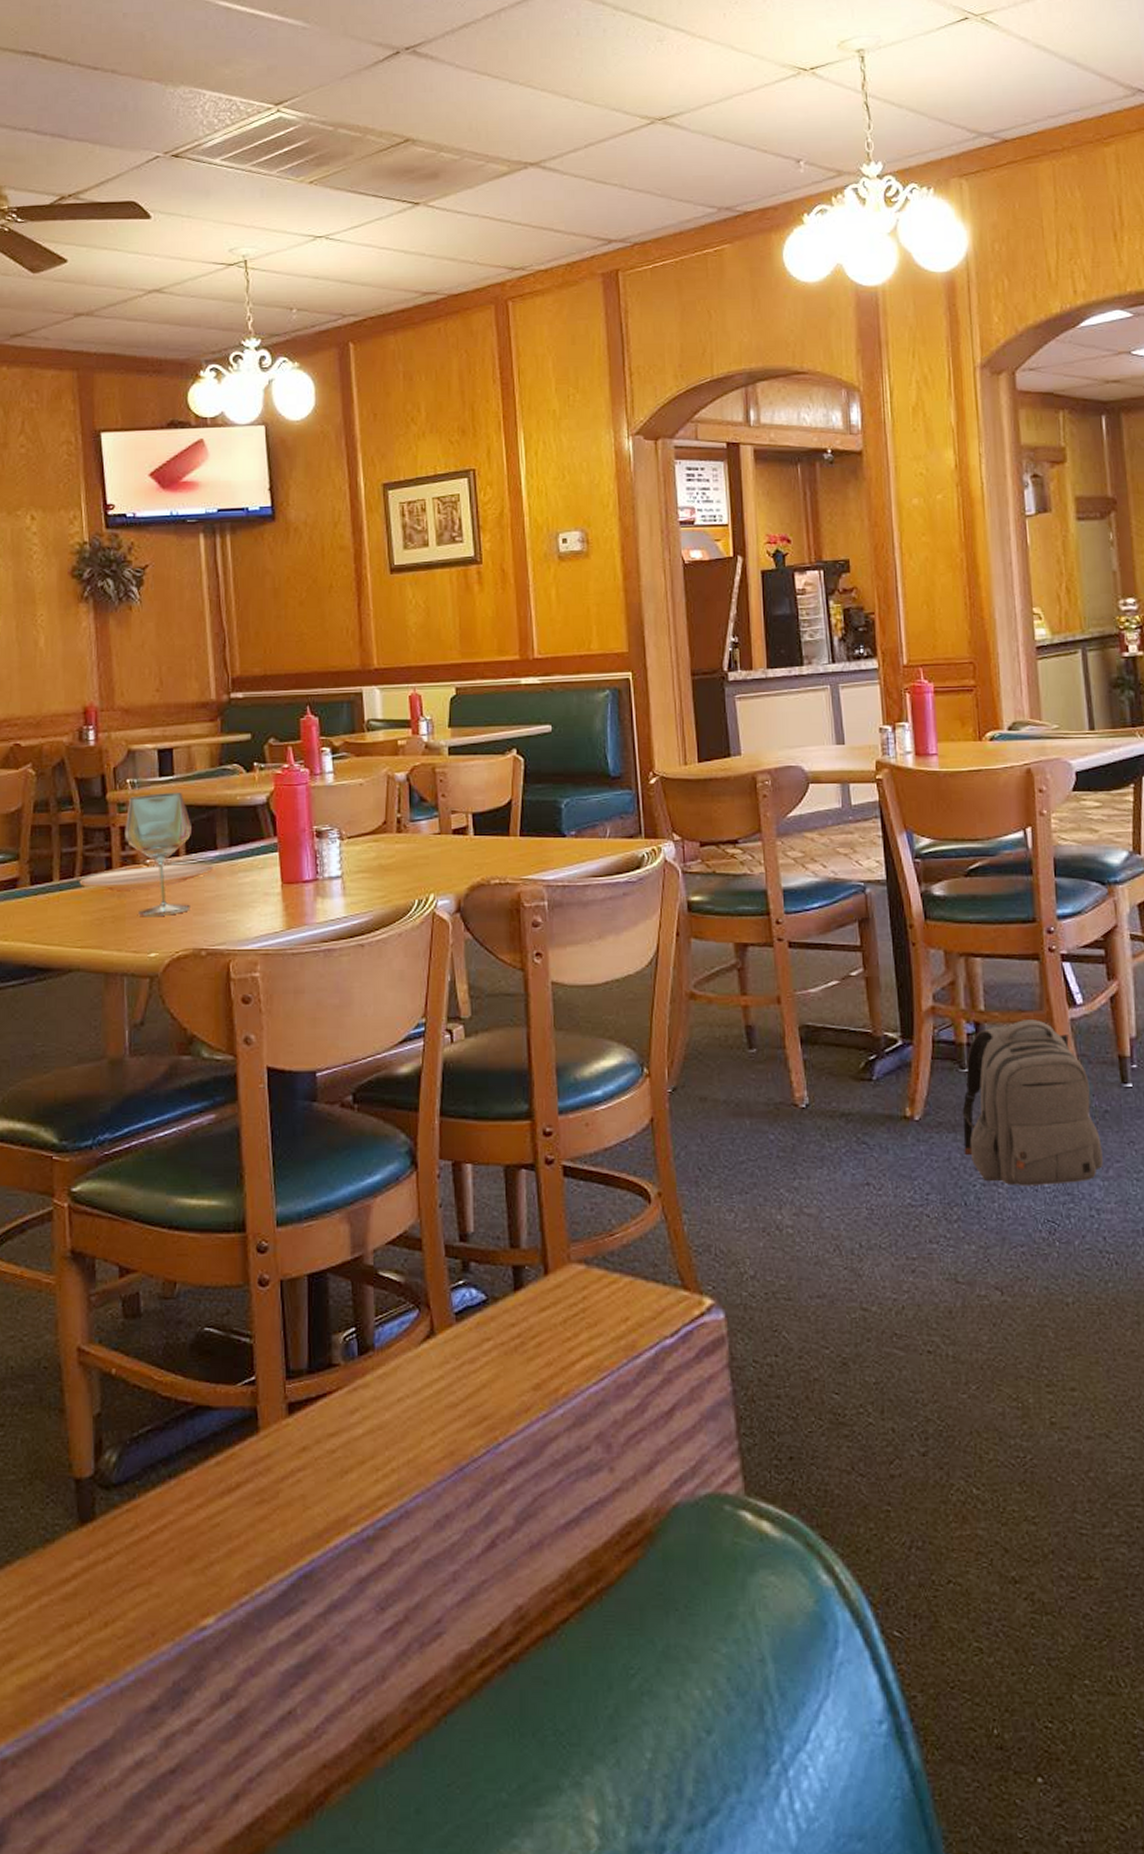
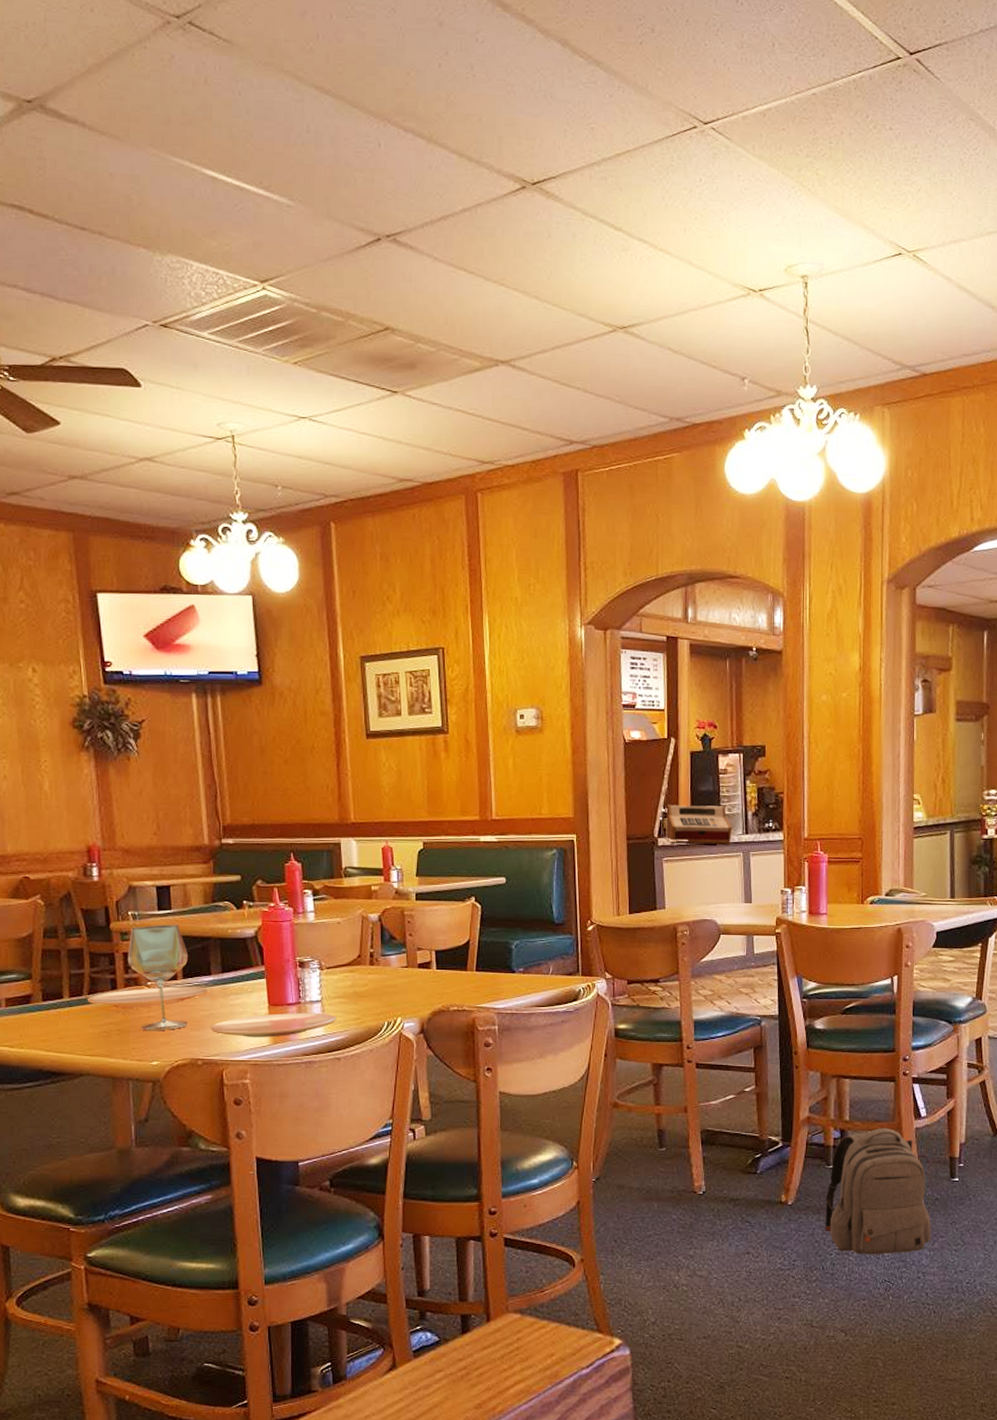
plate: none [215,891,360,922] -> present [210,1012,337,1037]
cash register: none [736,632,816,679] -> present [666,805,732,846]

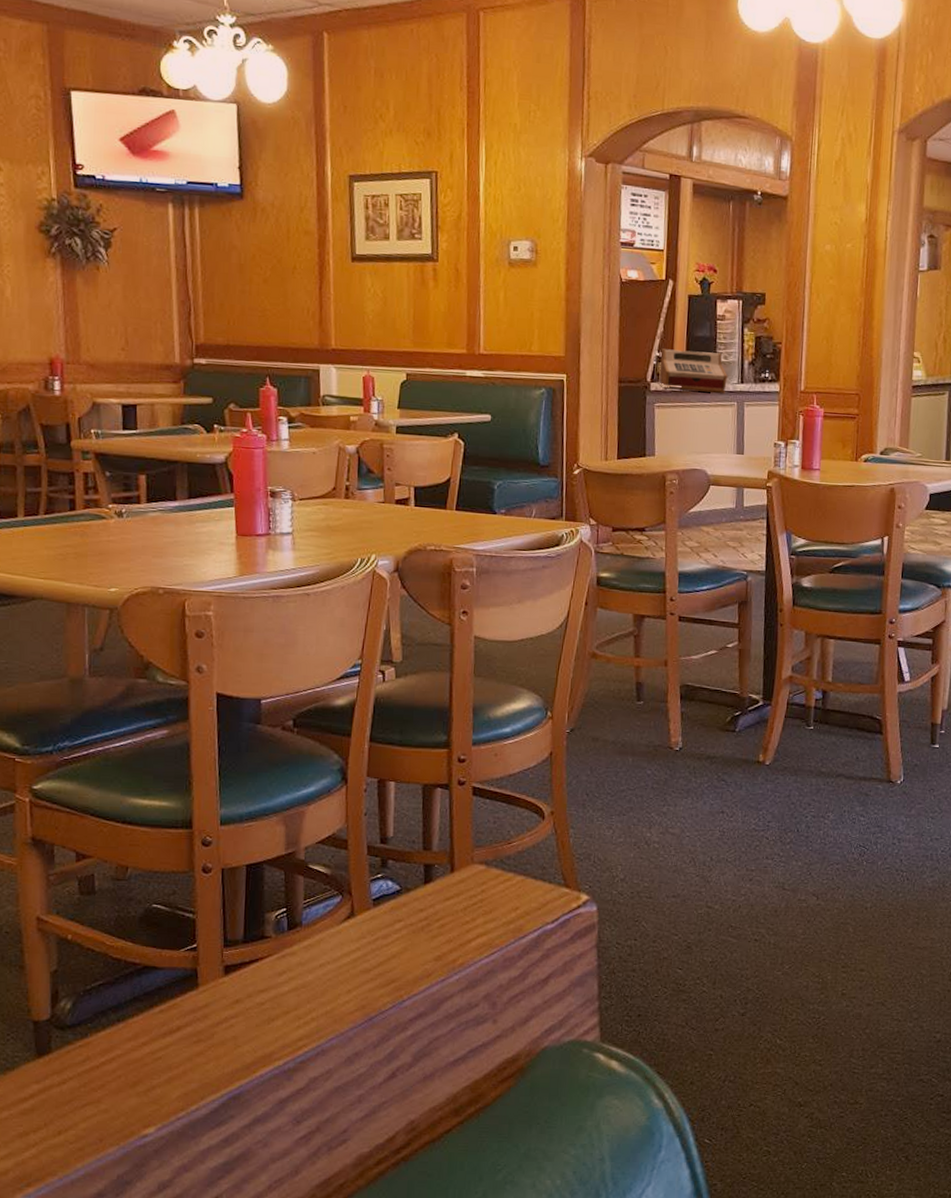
plate: present [87,986,208,1008] -> none [43,510,172,532]
wine glass: present [127,924,188,1031] -> none [88,445,153,557]
plate: present [210,1012,337,1037] -> none [173,544,308,569]
backpack: present [825,1128,931,1255] -> none [801,691,909,820]

